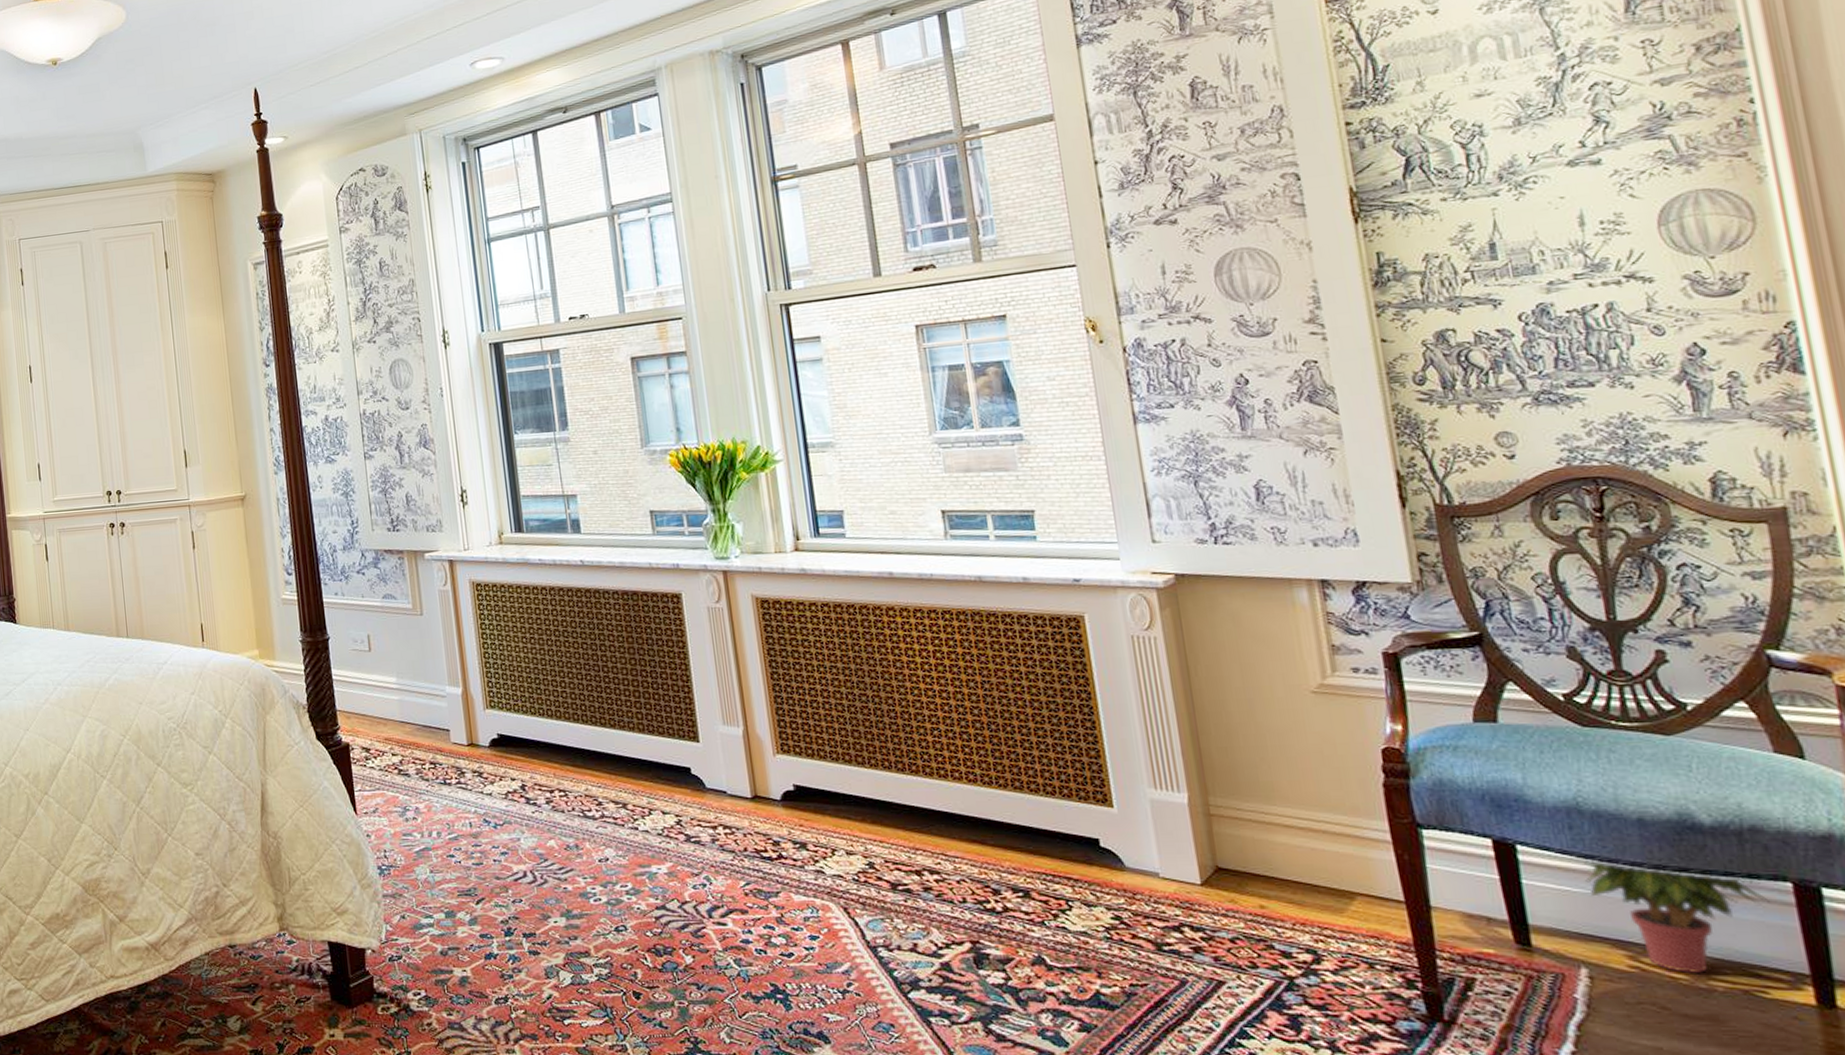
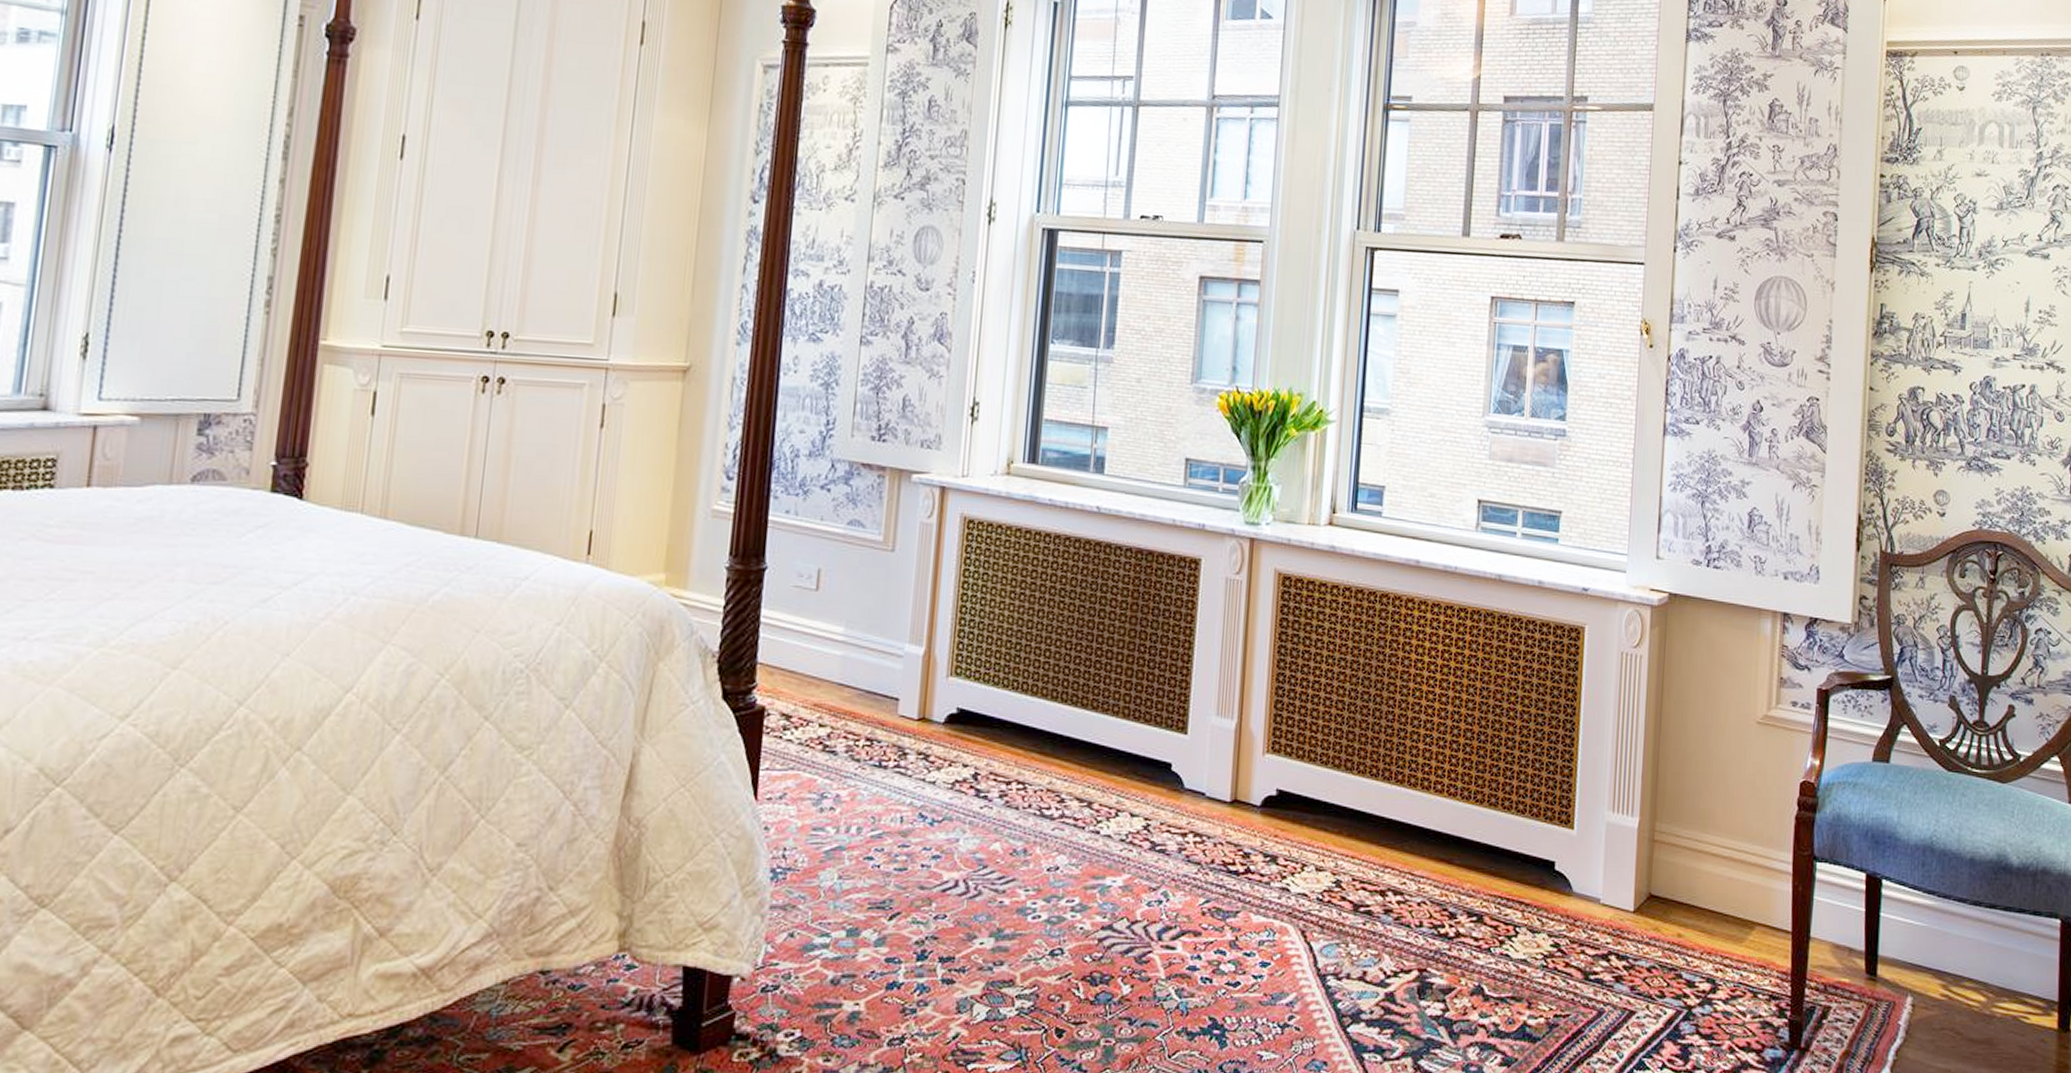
potted plant: present [1584,861,1769,974] -> none [1925,896,2043,1002]

